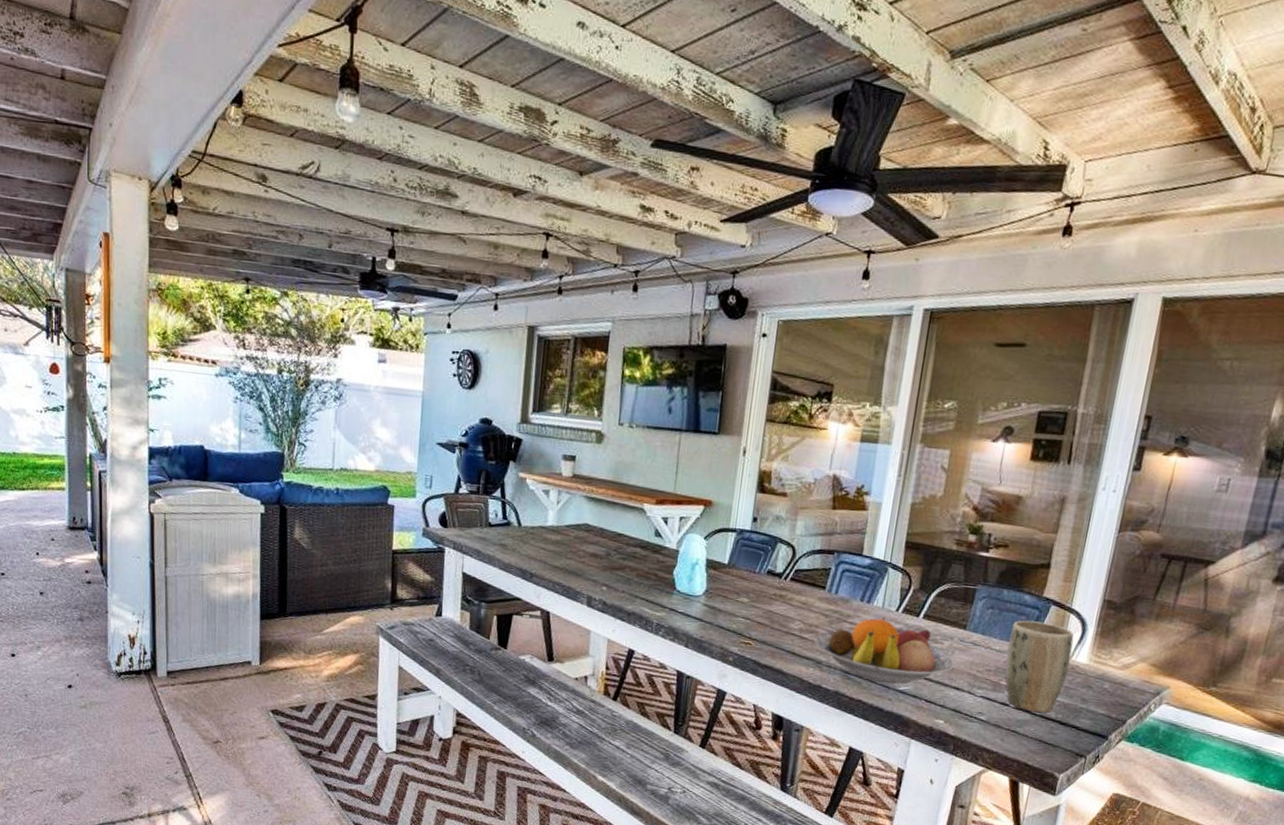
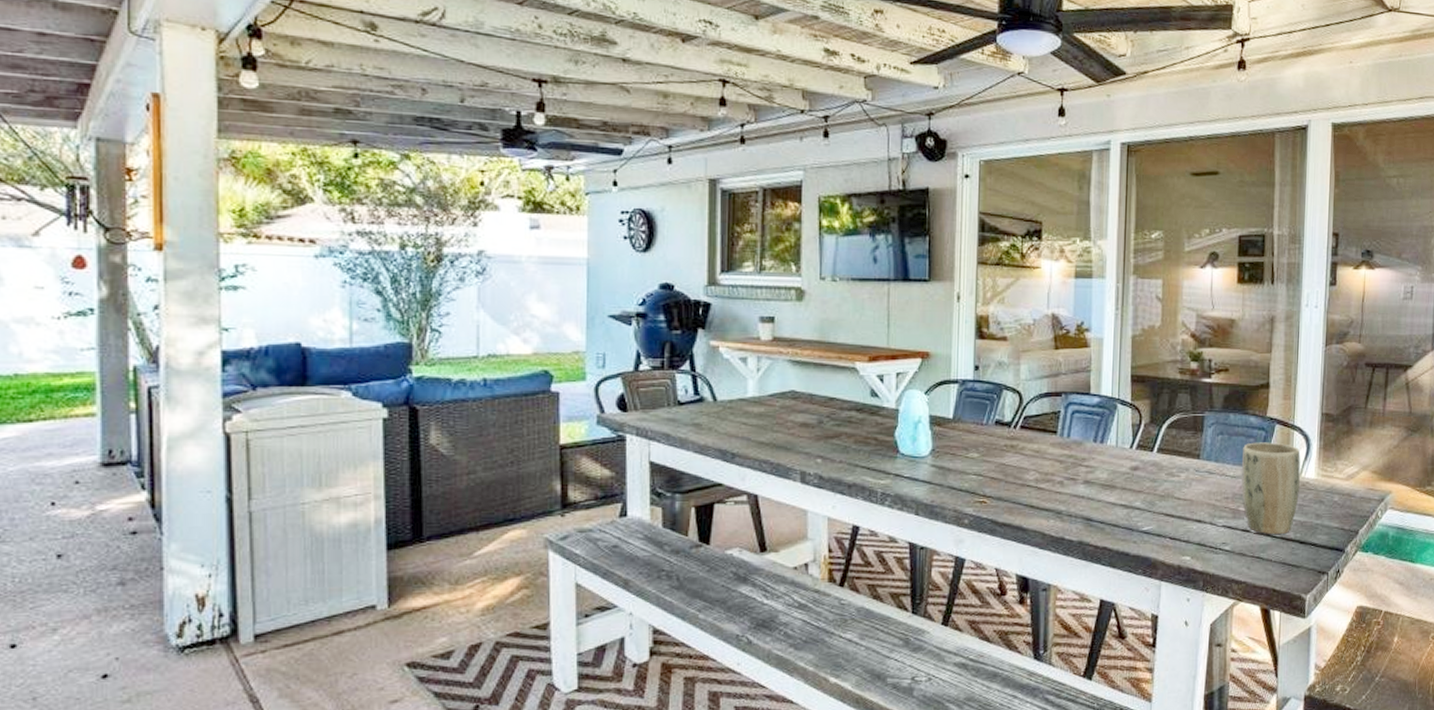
fruit bowl: present [815,617,955,684] -> none [1052,456,1194,525]

